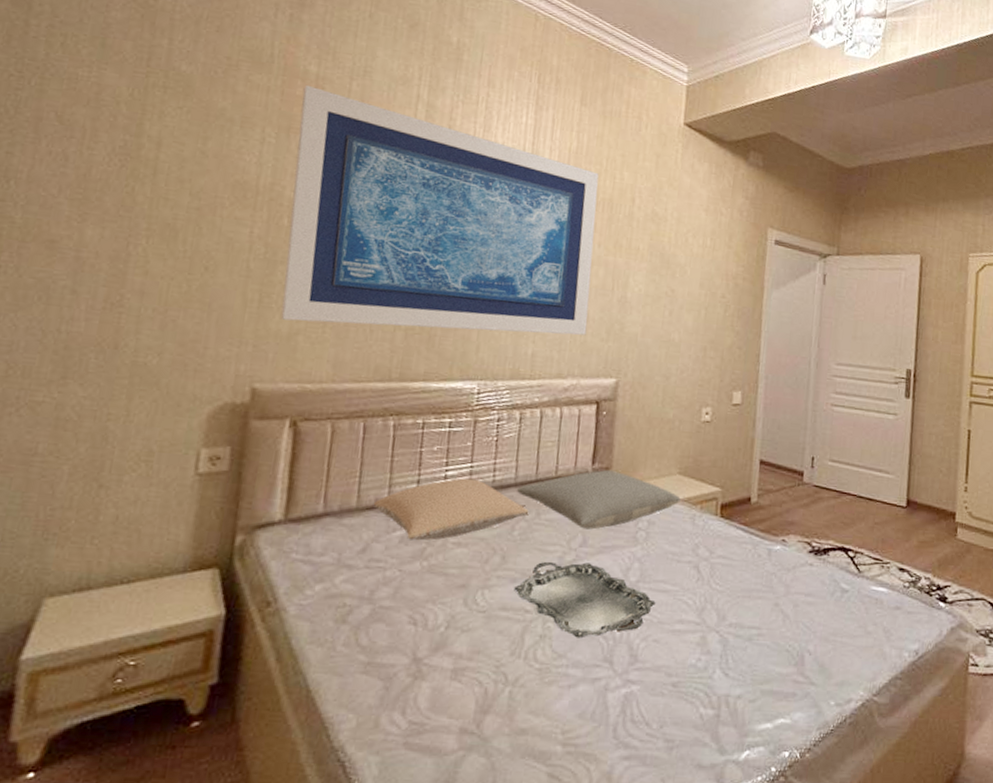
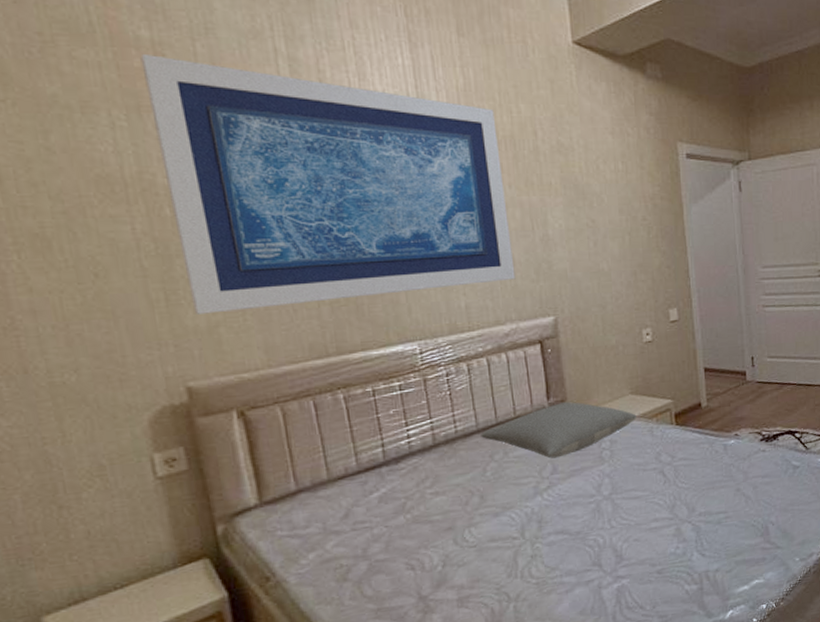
pillow: present [373,478,529,541] -> none [343,433,497,499]
serving tray: present [514,561,656,639] -> none [498,486,630,552]

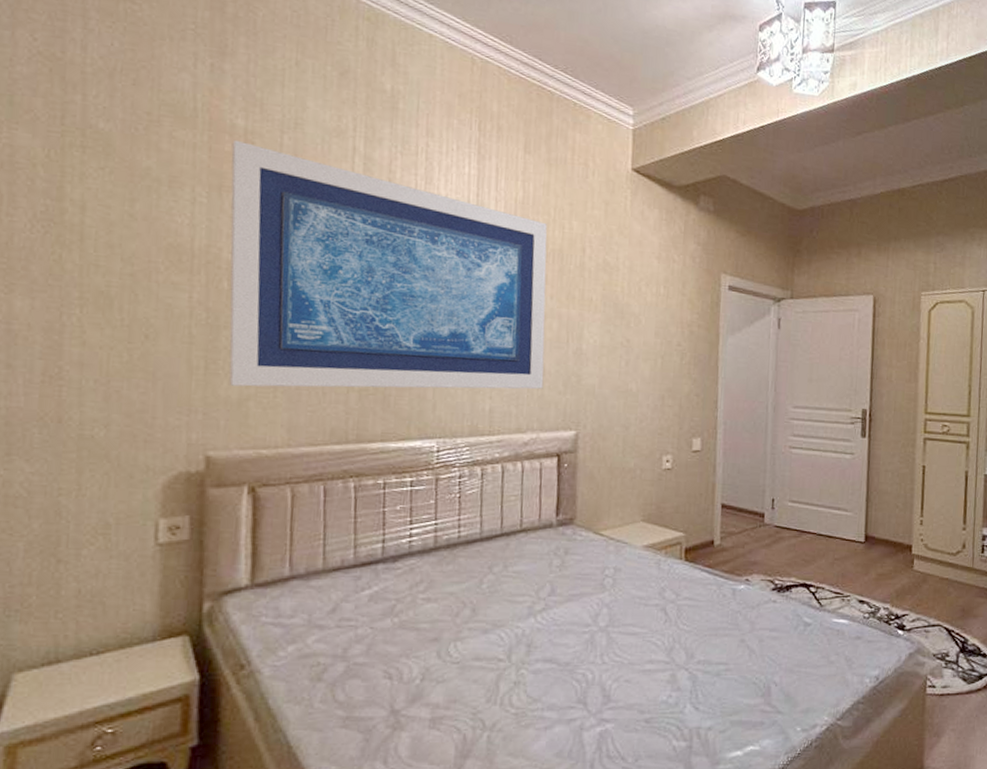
pillow: present [479,401,637,459] -> none [482,520,645,579]

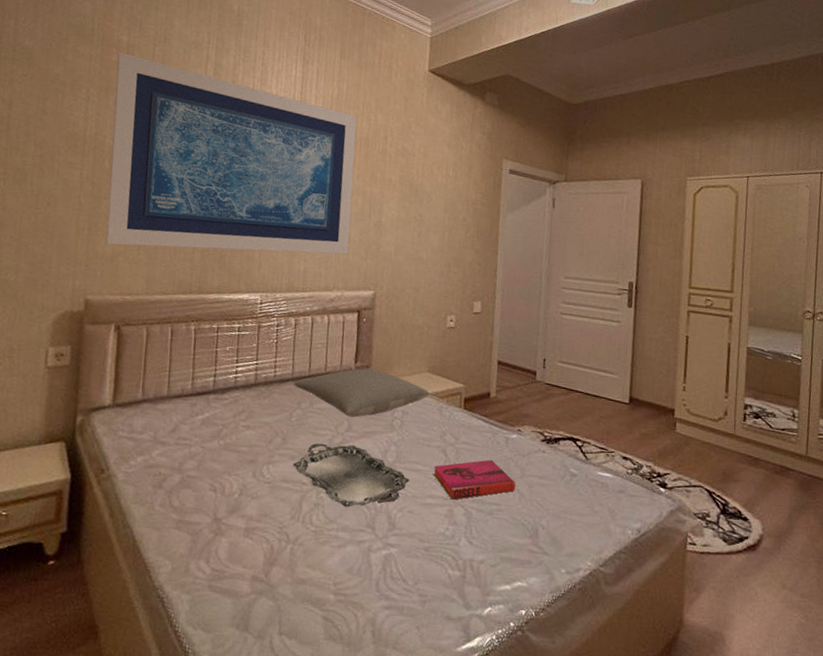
pillow: none [482,520,645,579] -> present [293,367,430,418]
serving tray: none [486,611,626,683] -> present [293,443,410,508]
hardback book: none [652,614,745,663] -> present [433,459,516,500]

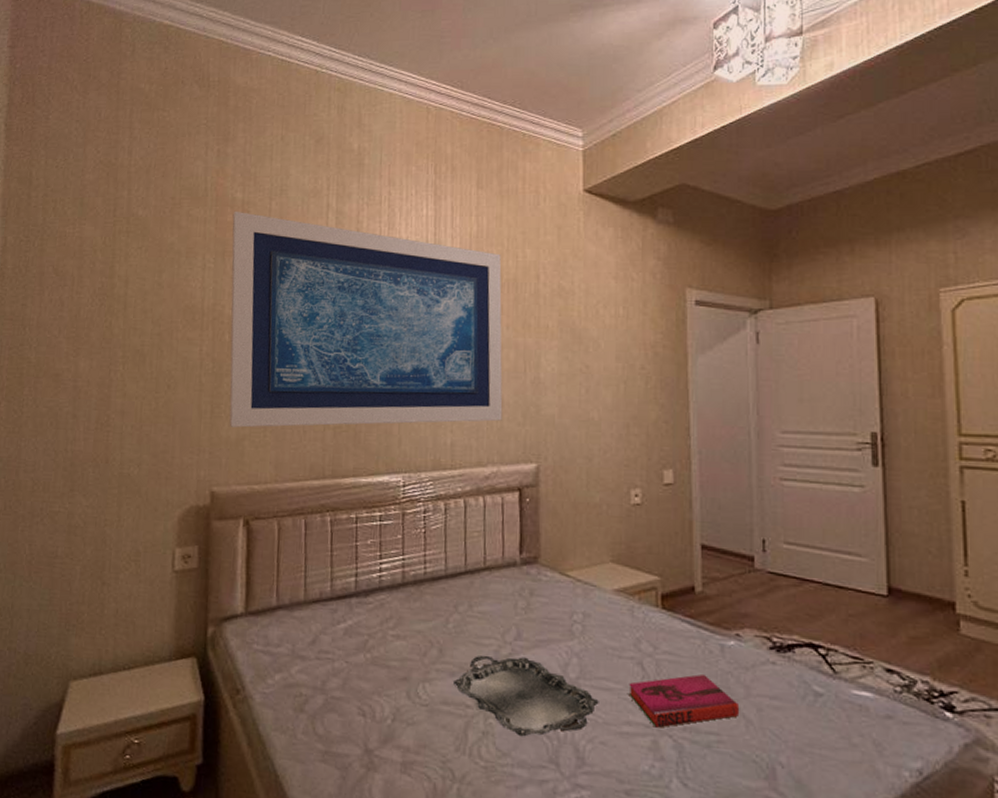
pillow: present [293,367,430,418] -> none [447,559,616,622]

